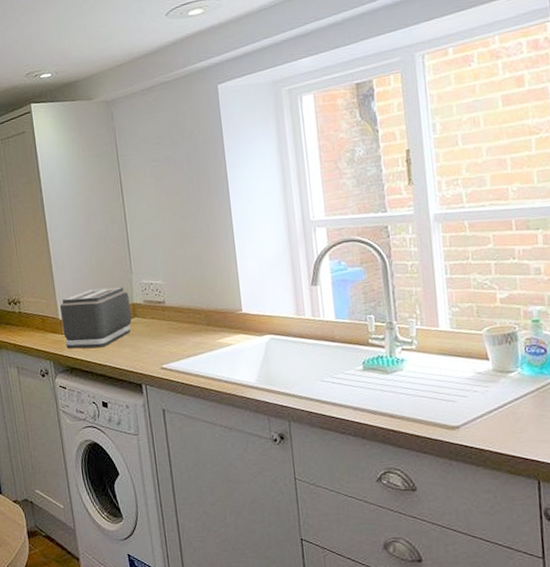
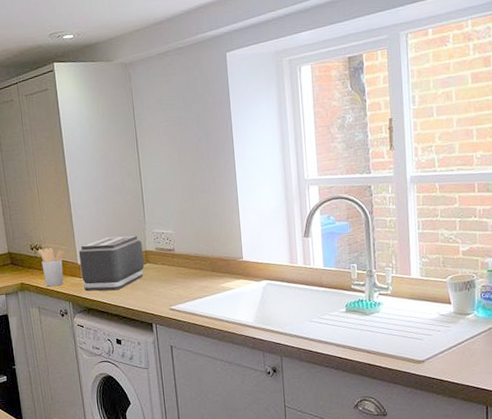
utensil holder: none [16,302,44,345] -> present [38,248,64,287]

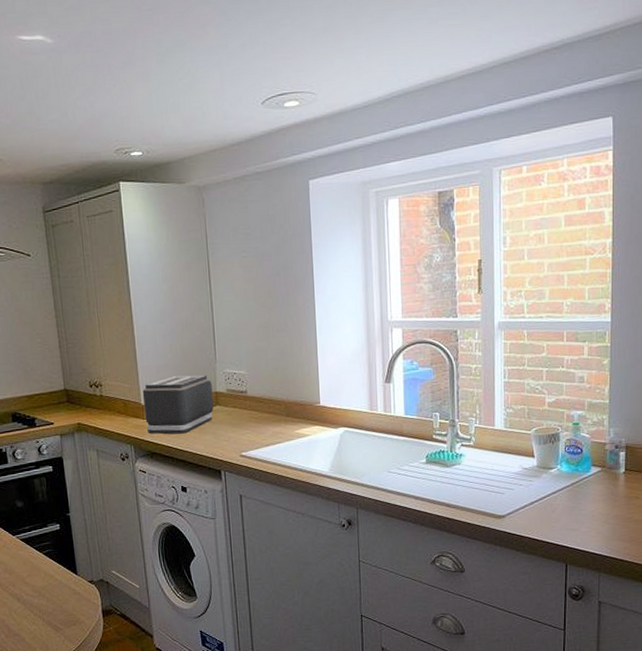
utensil holder: present [38,248,64,287] -> none [97,386,126,428]

